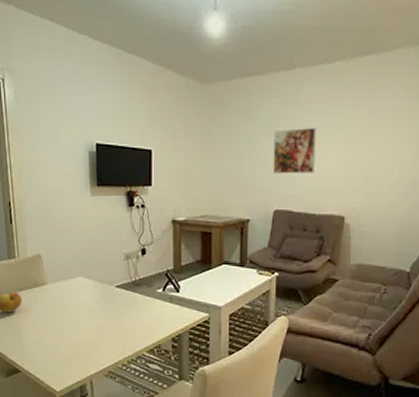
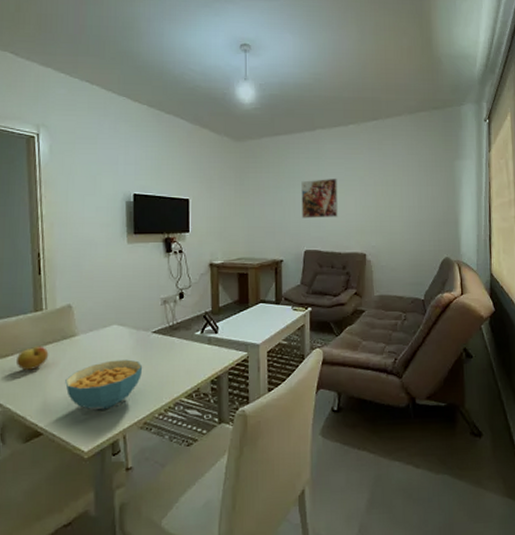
cereal bowl: none [38,310,107,356] -> present [65,359,143,410]

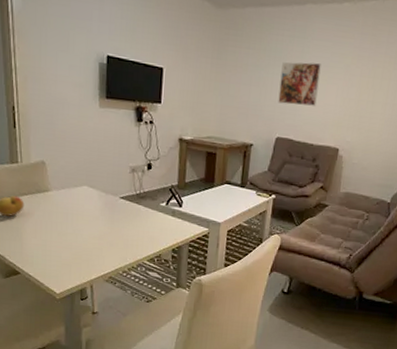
cereal bowl: present [65,359,143,410] -> none [39,218,110,261]

